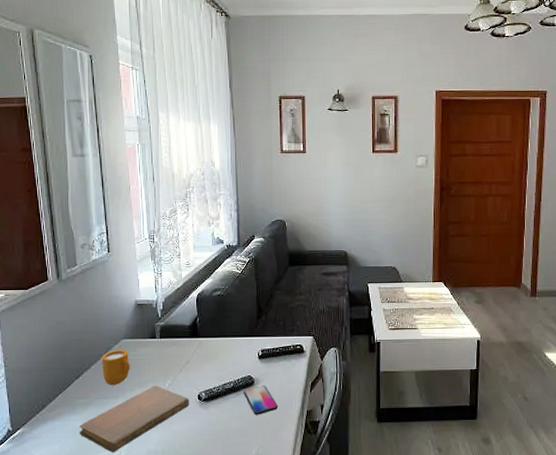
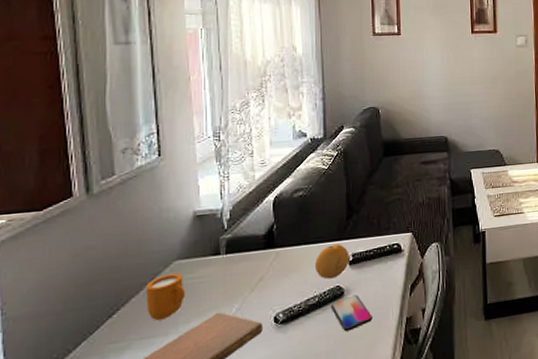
fruit: none [230,340,259,369] -> present [314,244,349,279]

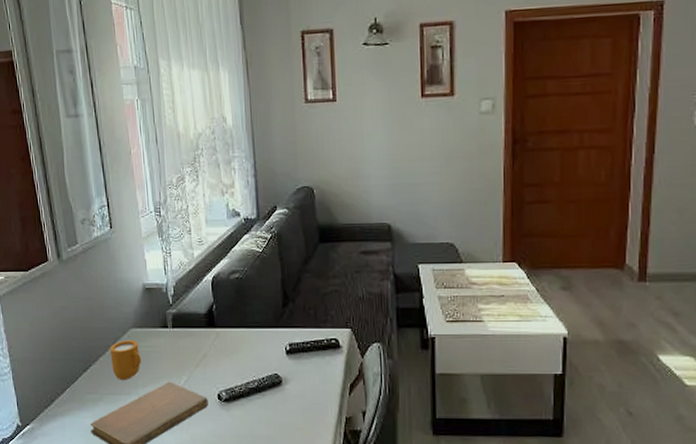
fruit: present [314,244,349,279] -> none [252,332,287,366]
smartphone: present [330,295,372,332] -> none [269,385,311,420]

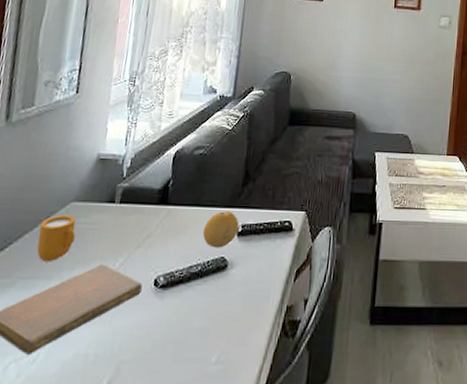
fruit: none [252,332,287,366] -> present [202,211,239,248]

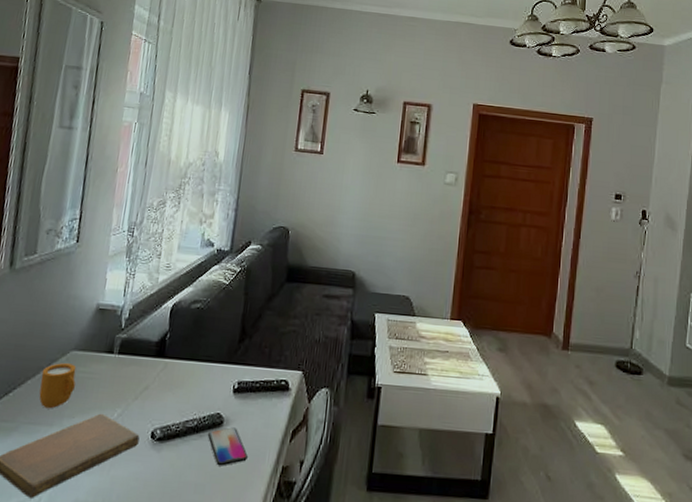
fruit: present [202,211,239,248] -> none [198,367,236,404]
smartphone: none [211,270,252,310] -> present [207,427,248,466]

